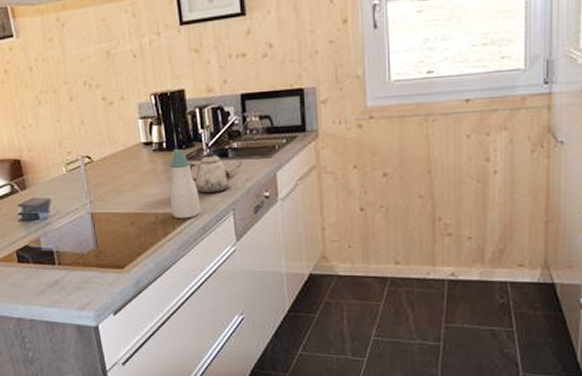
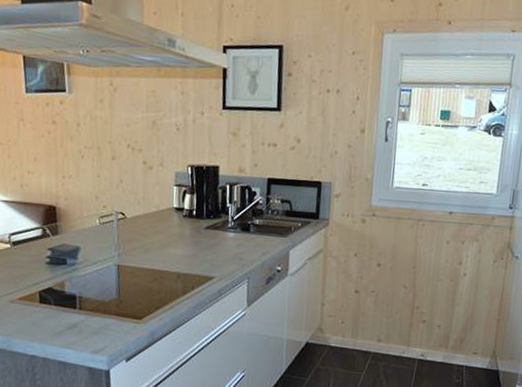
soap bottle: present [169,149,201,219] -> none [192,218,220,282]
teapot: present [189,153,242,194] -> none [213,226,261,262]

